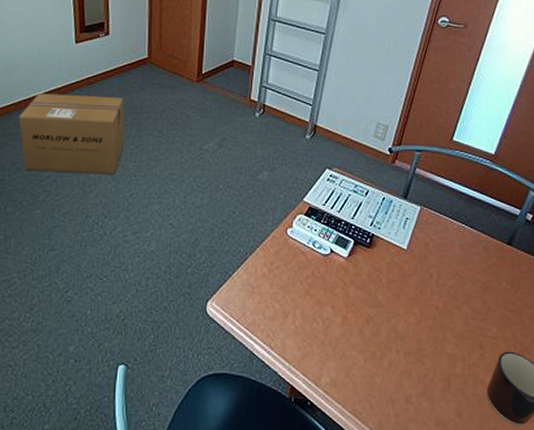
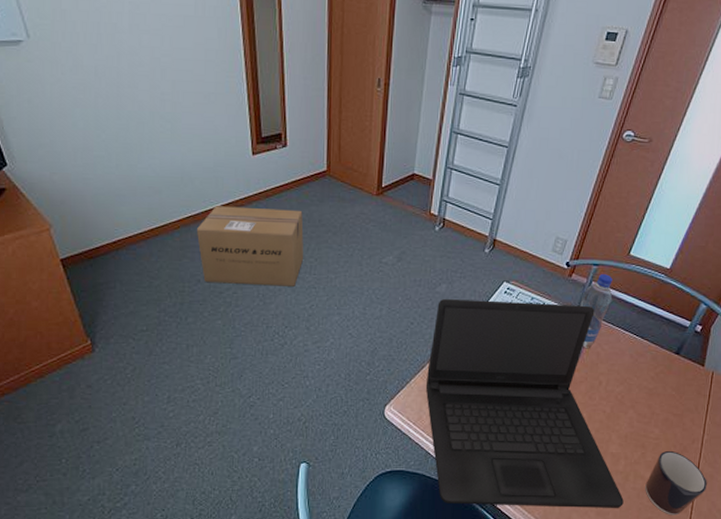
laptop: none [249,186,464,417] -> present [425,298,624,508]
bottle: none [405,160,438,239] -> present [580,274,613,349]

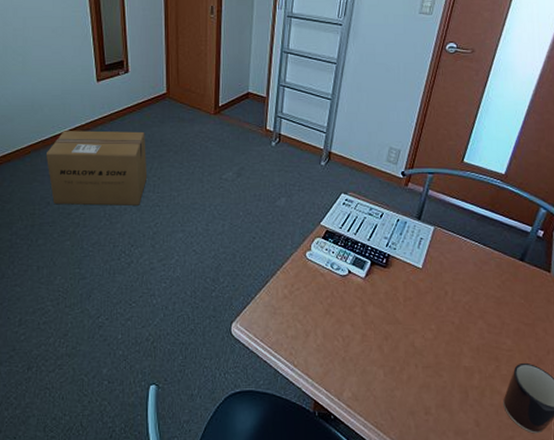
laptop: present [425,298,624,508] -> none [271,211,482,427]
bottle: present [580,274,613,349] -> none [419,182,451,258]

